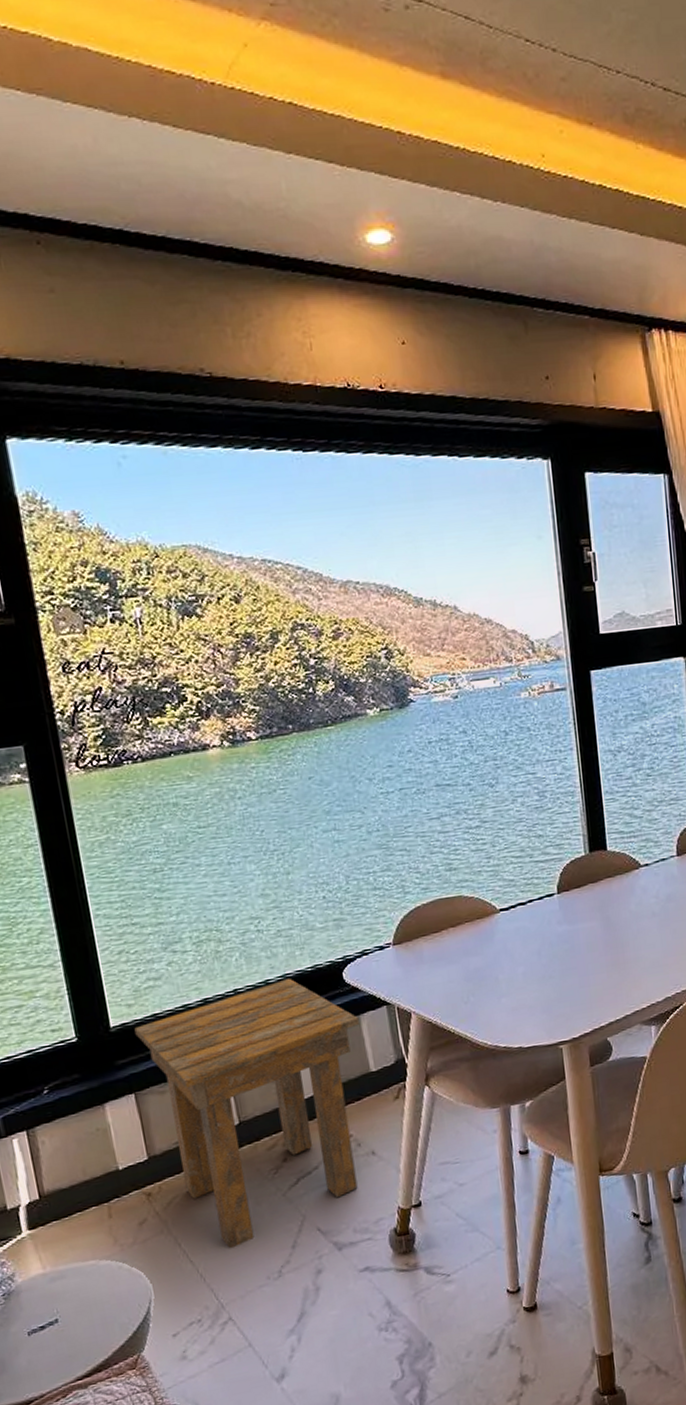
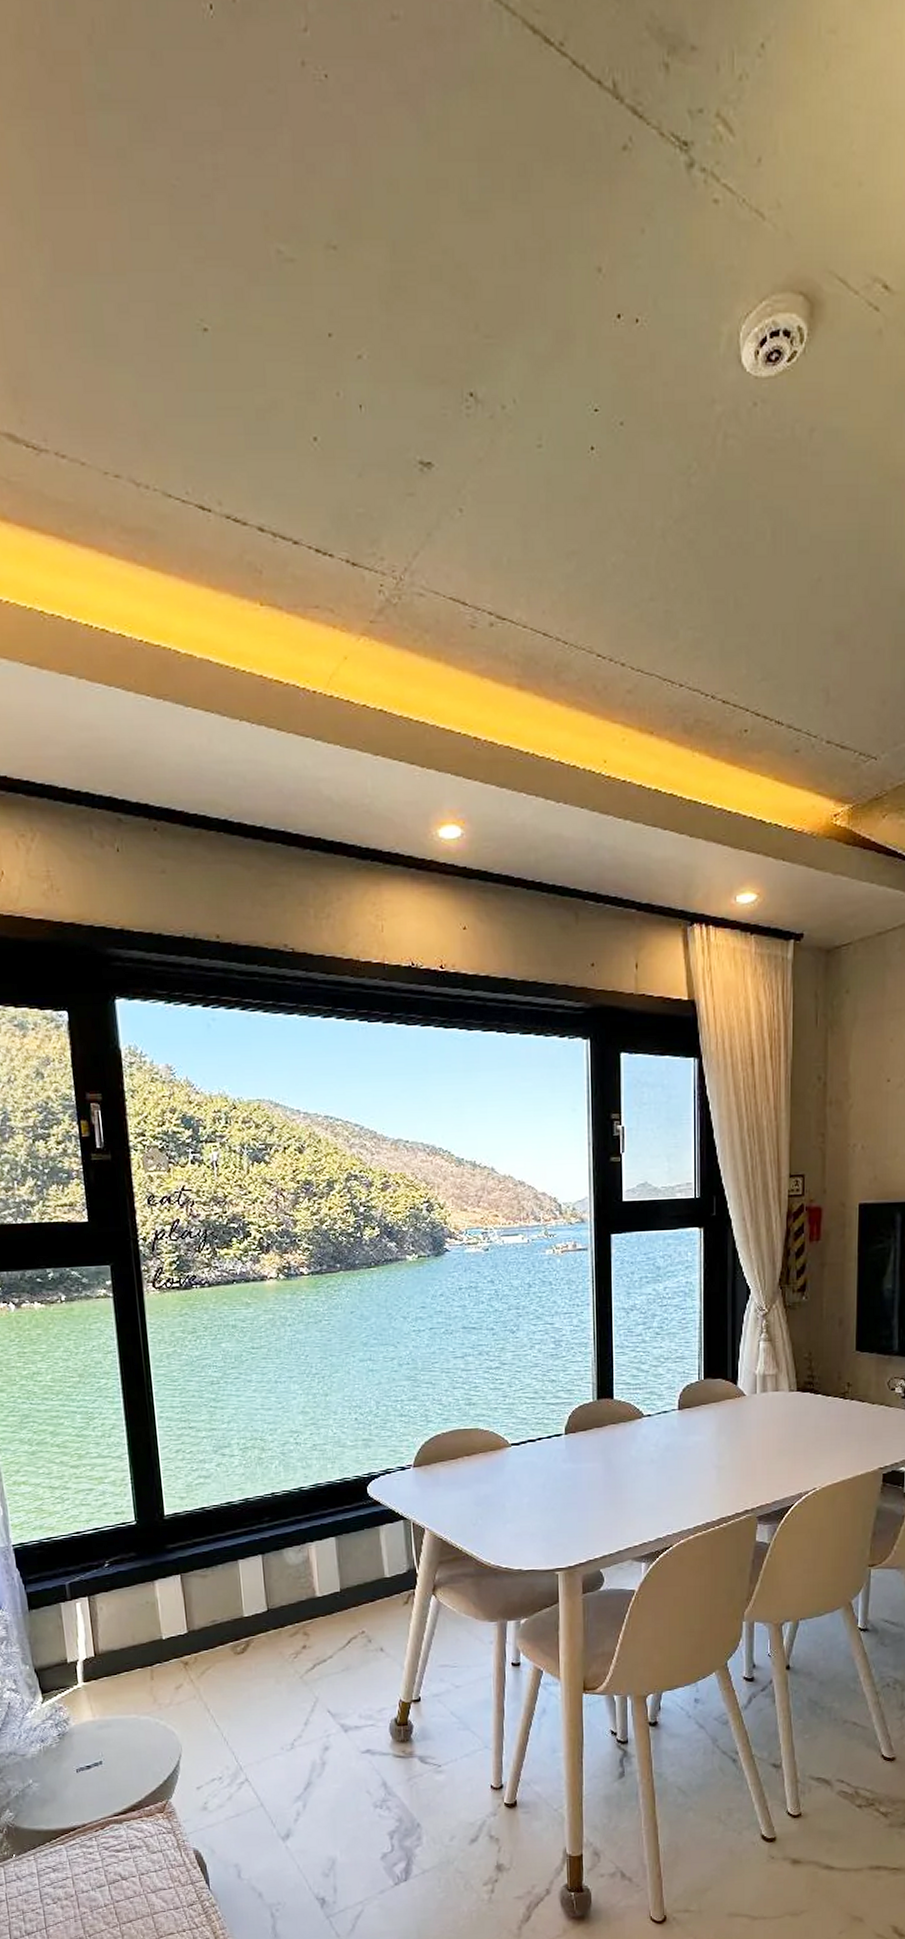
side table: present [134,978,359,1249] -> none [184,1487,378,1719]

